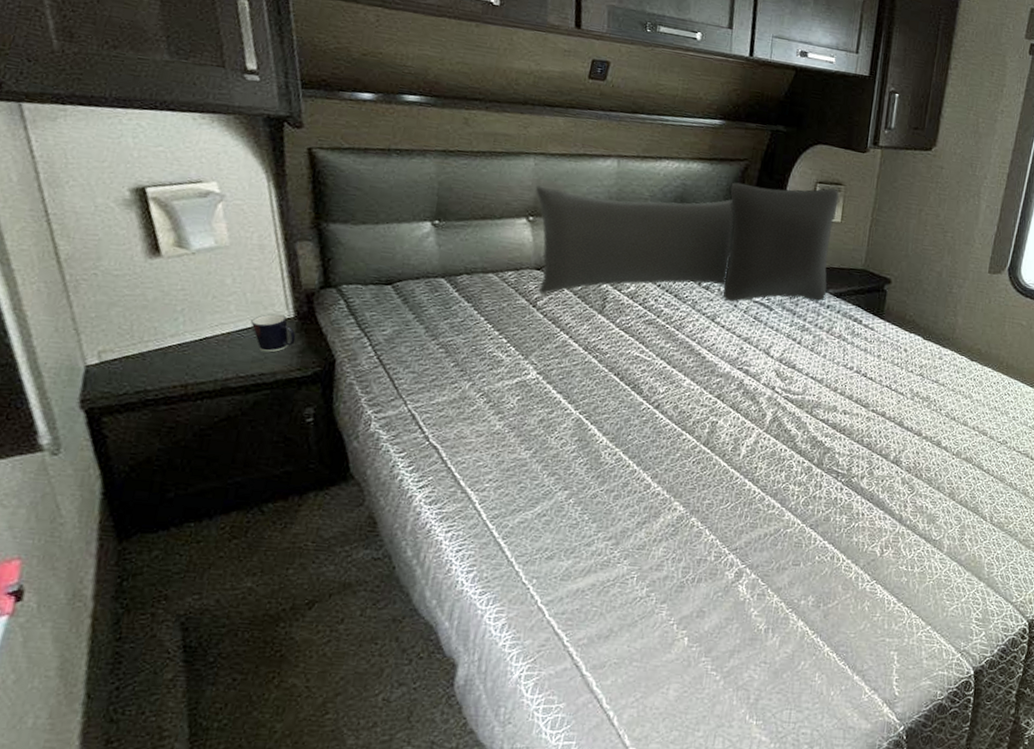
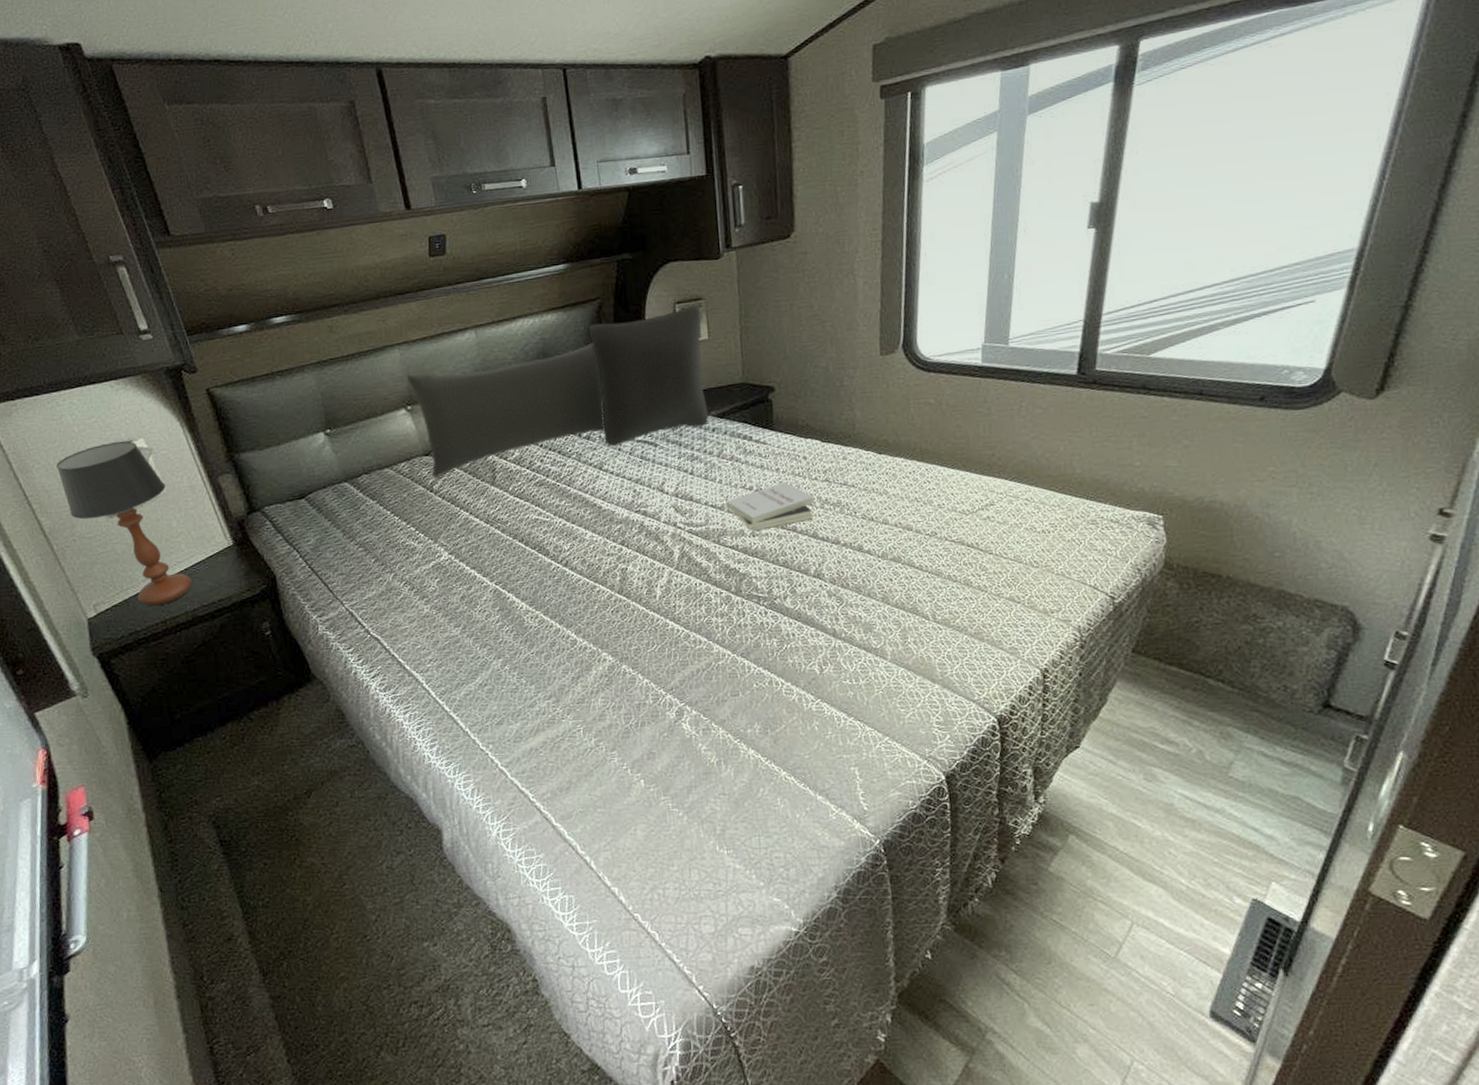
table lamp: none [97,177,233,367] -> present [56,441,192,607]
mug: present [250,313,296,353] -> none [200,544,239,580]
books: none [825,368,908,410] -> present [725,482,815,531]

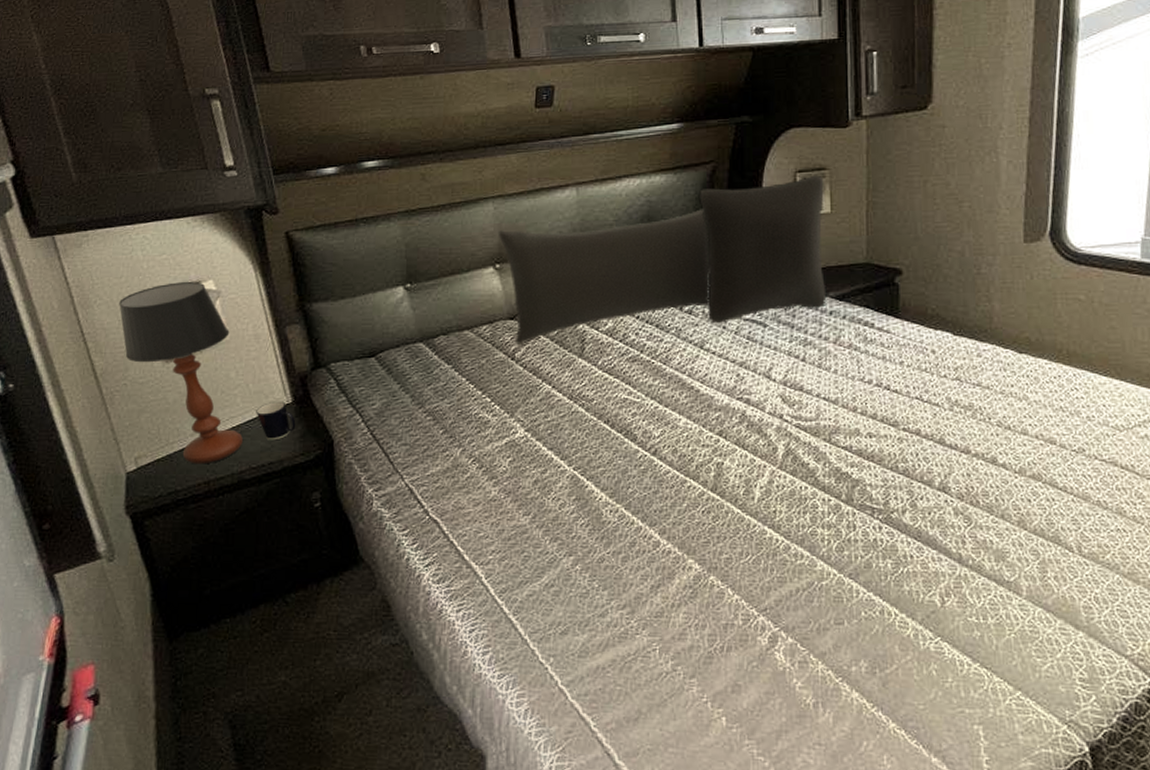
mug: none [200,544,239,580] -> present [256,401,296,441]
books: present [725,482,815,531] -> none [840,378,944,431]

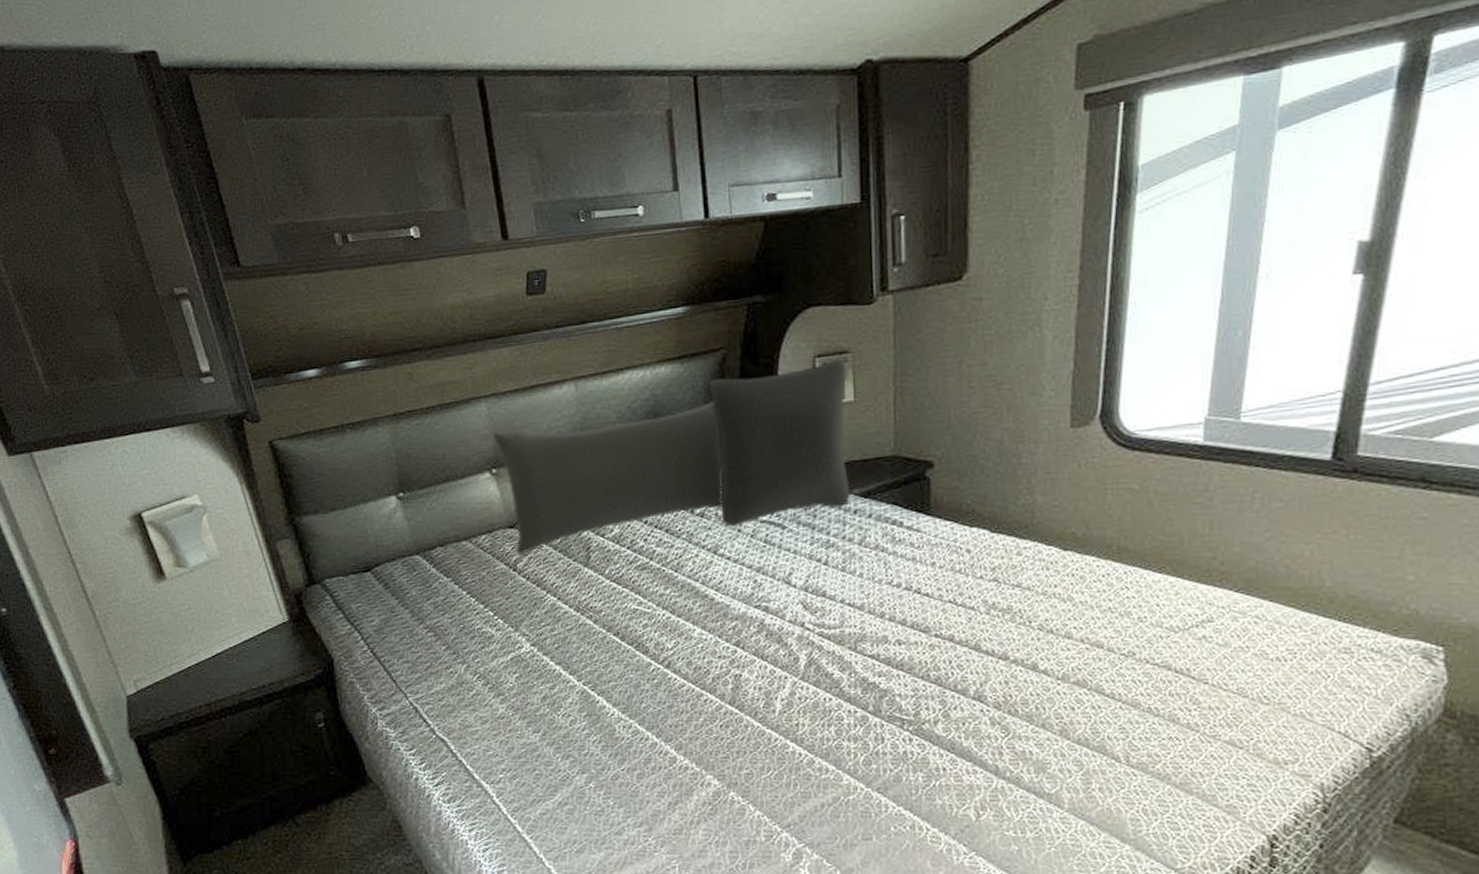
table lamp: present [119,282,243,465] -> none [104,497,241,687]
mug: present [256,401,296,441] -> none [252,619,294,661]

